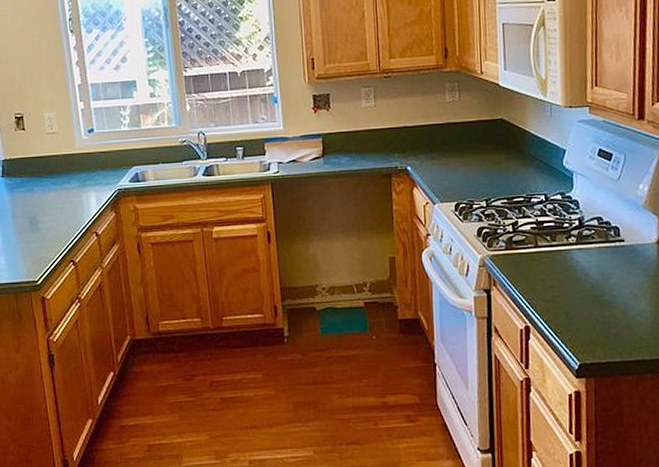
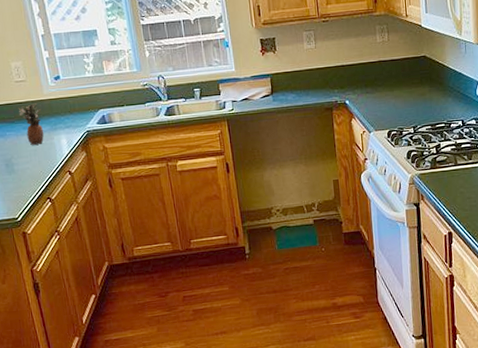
fruit: none [48,156,73,202] -> present [18,102,44,145]

